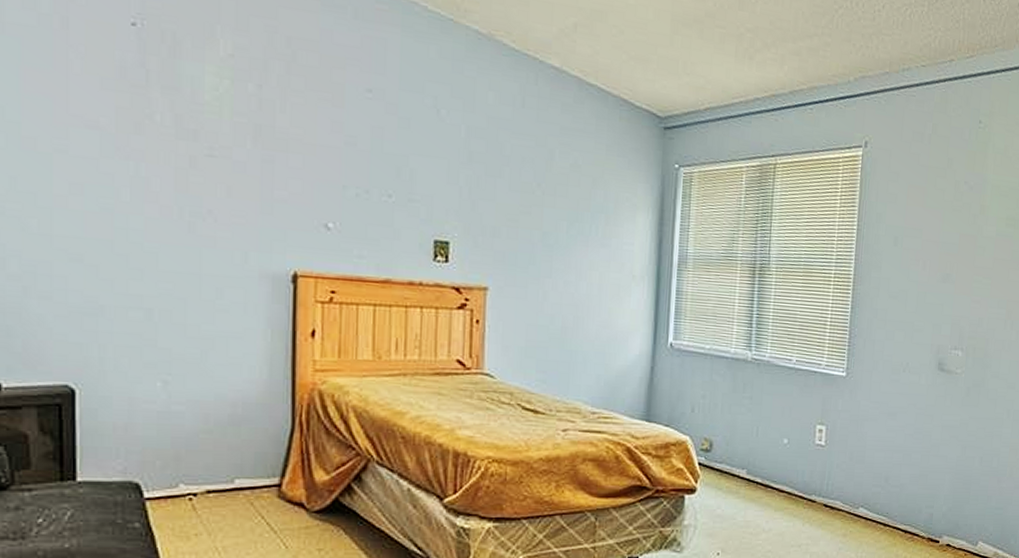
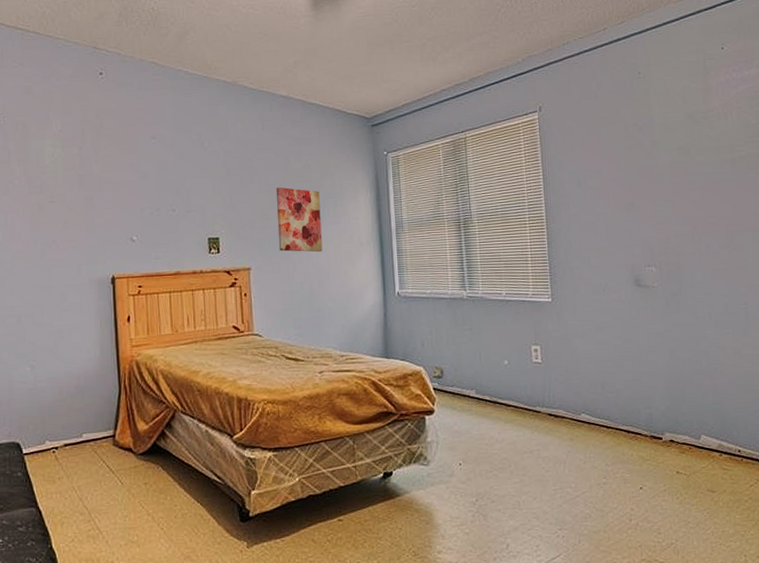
wall art: none [527,187,588,280] -> present [276,187,323,252]

